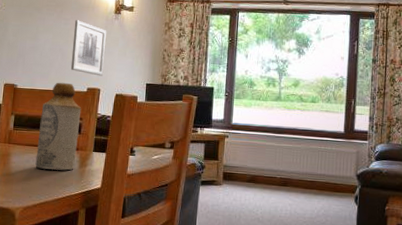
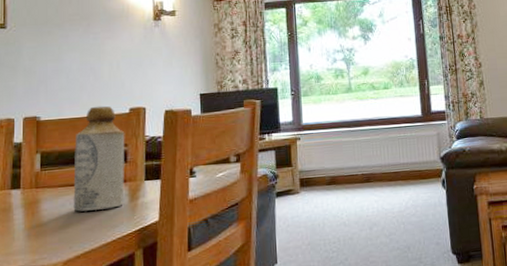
wall art: present [70,20,107,76] -> none [106,32,148,93]

